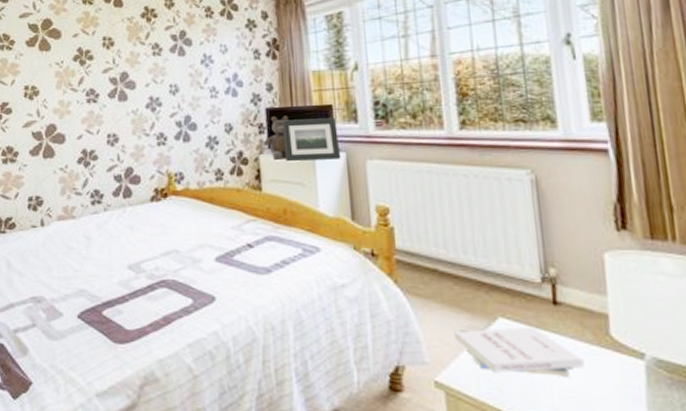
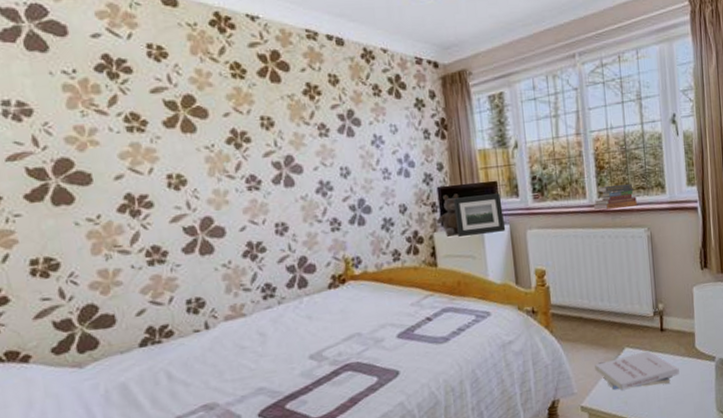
books: none [454,115,515,144] -> present [594,184,637,210]

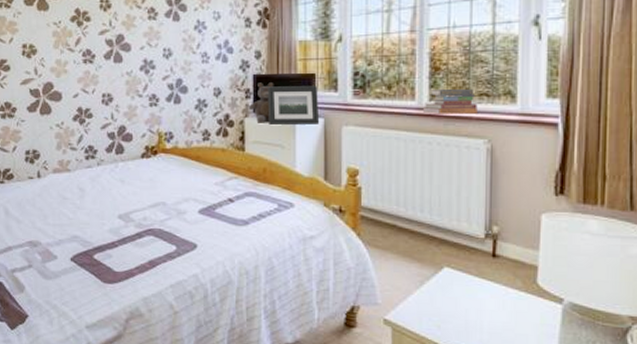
books: present [595,351,679,391] -> none [405,275,512,317]

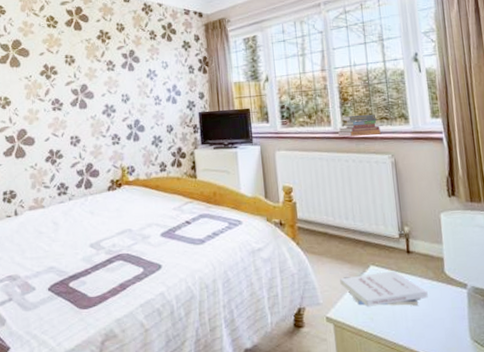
teddy bear: present [248,82,273,123] -> none [196,118,216,153]
picture frame: present [267,86,320,124] -> none [211,119,257,154]
books: none [405,275,512,317] -> present [340,271,428,307]

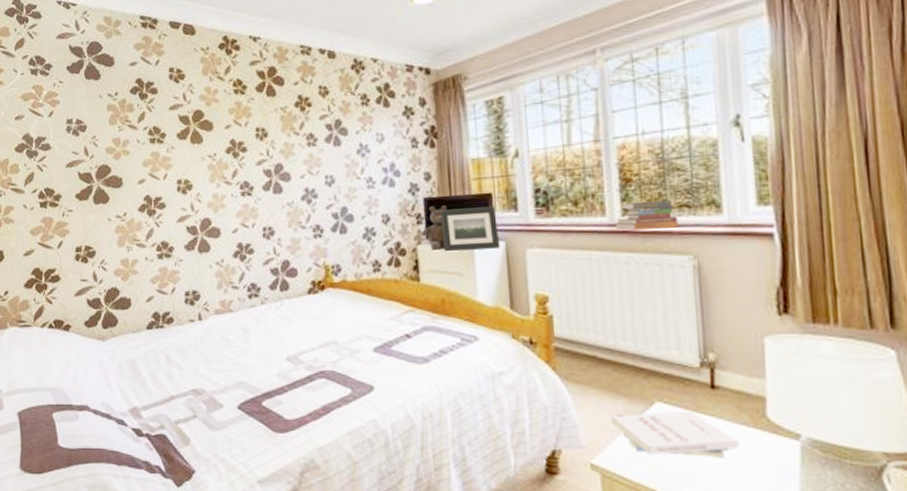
teddy bear: none [196,118,216,153] -> present [420,205,446,250]
picture frame: none [211,119,257,154] -> present [440,206,501,251]

